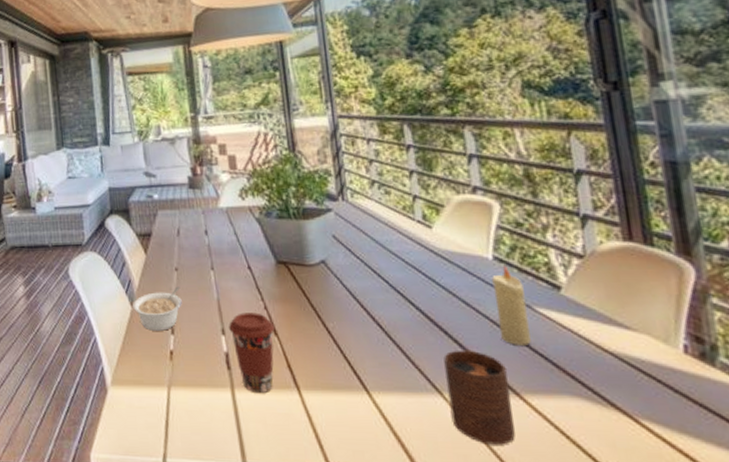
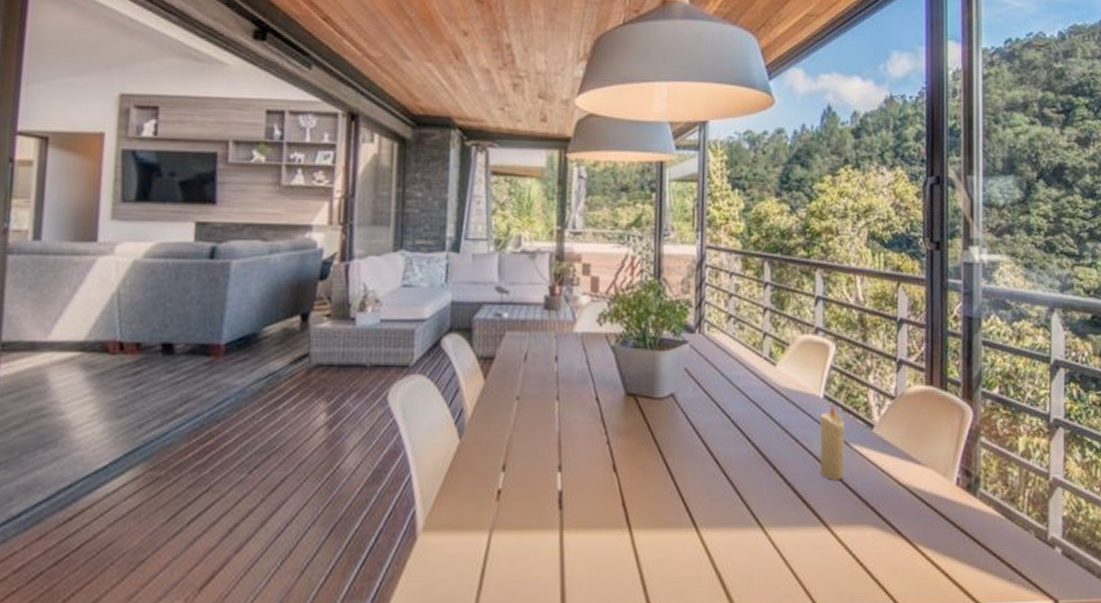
legume: present [133,286,182,331] -> none [461,417,520,467]
coffee cup: present [229,312,275,394] -> none [567,447,615,535]
cup: present [444,350,516,445] -> none [768,484,821,576]

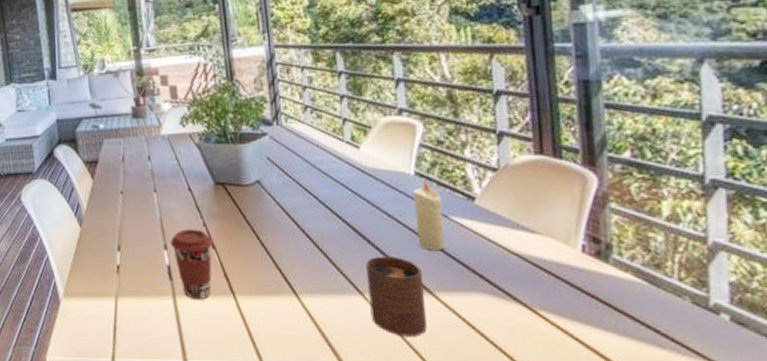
coffee cup: none [567,447,615,535] -> present [170,229,213,300]
cup: none [768,484,821,576] -> present [366,255,428,336]

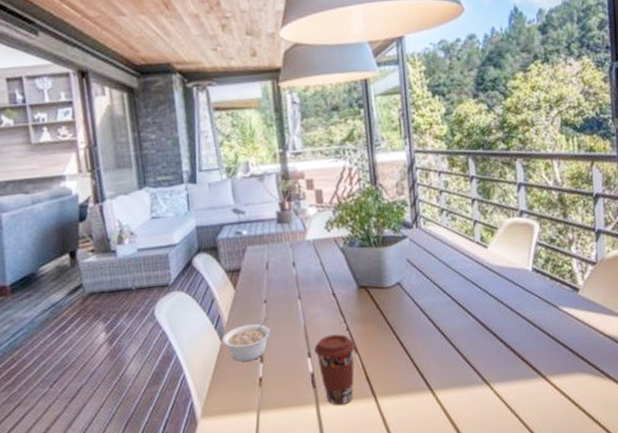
legume: none [82,208,128,248] -> present [222,317,271,362]
cup: present [366,255,428,336] -> none [492,346,541,420]
candle: present [413,179,445,250] -> none [530,274,556,339]

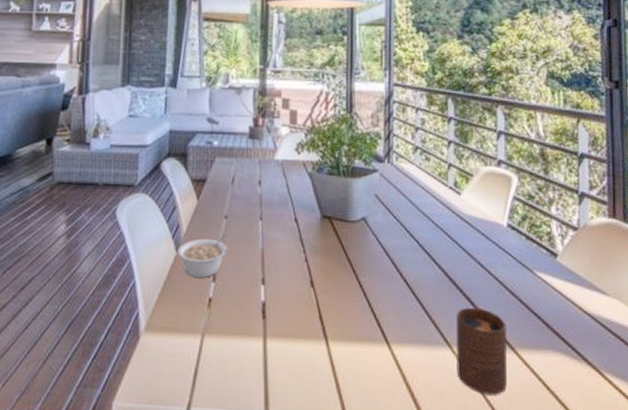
coffee cup: present [314,334,356,406] -> none [269,263,313,343]
cup: none [492,346,541,420] -> present [457,307,508,395]

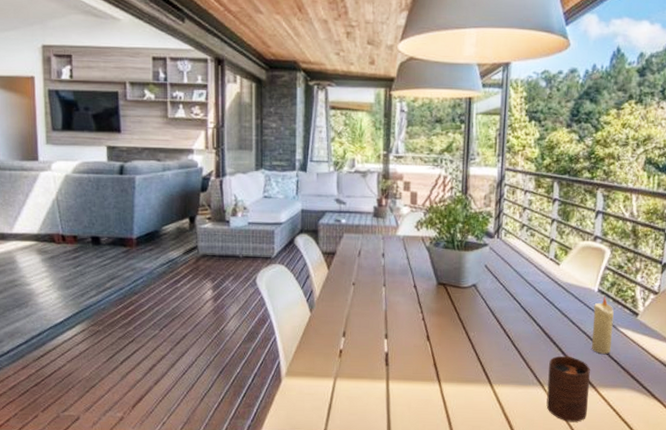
legume: present [178,234,228,278] -> none [312,298,355,334]
candle: none [504,232,529,305] -> present [592,296,614,354]

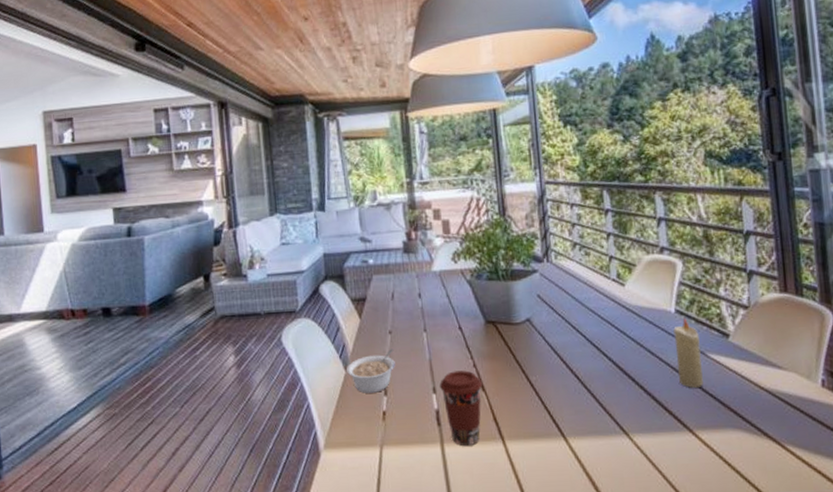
legume: none [312,298,355,334] -> present [347,349,395,393]
coffee cup: none [391,322,429,385] -> present [440,370,483,447]
cup: present [546,356,590,422] -> none [631,394,688,477]

